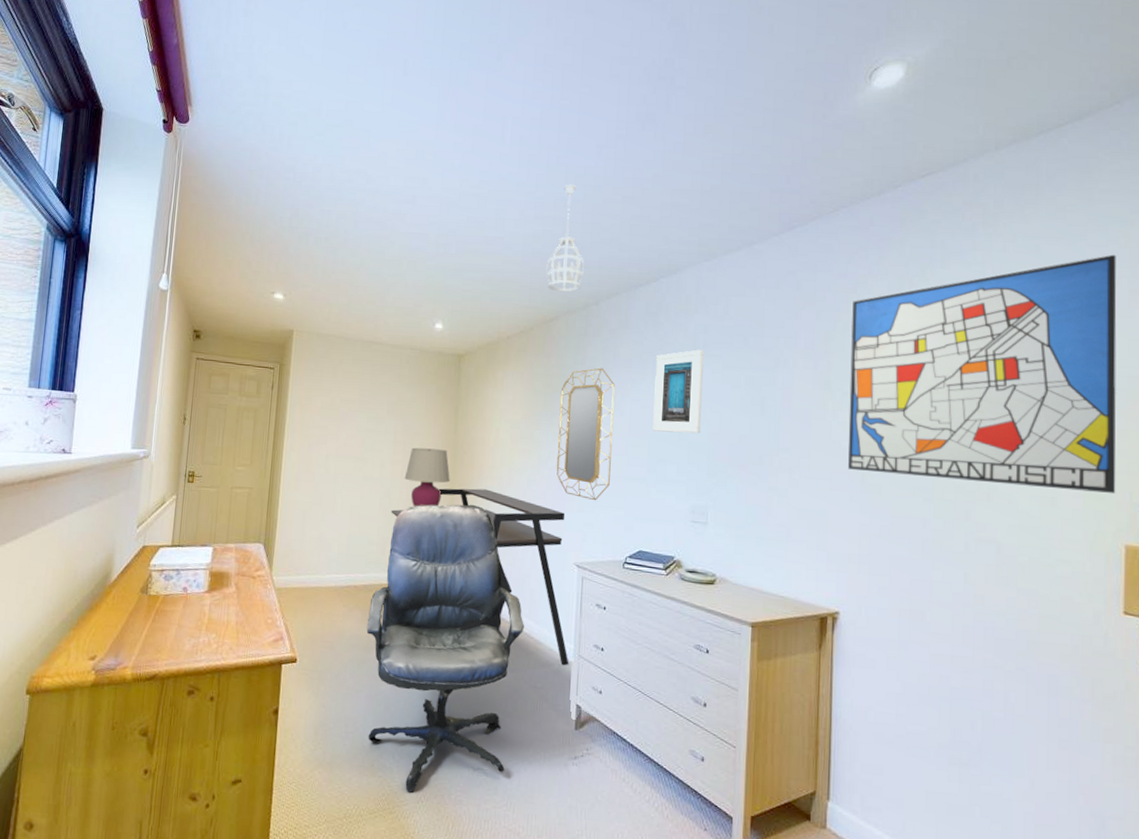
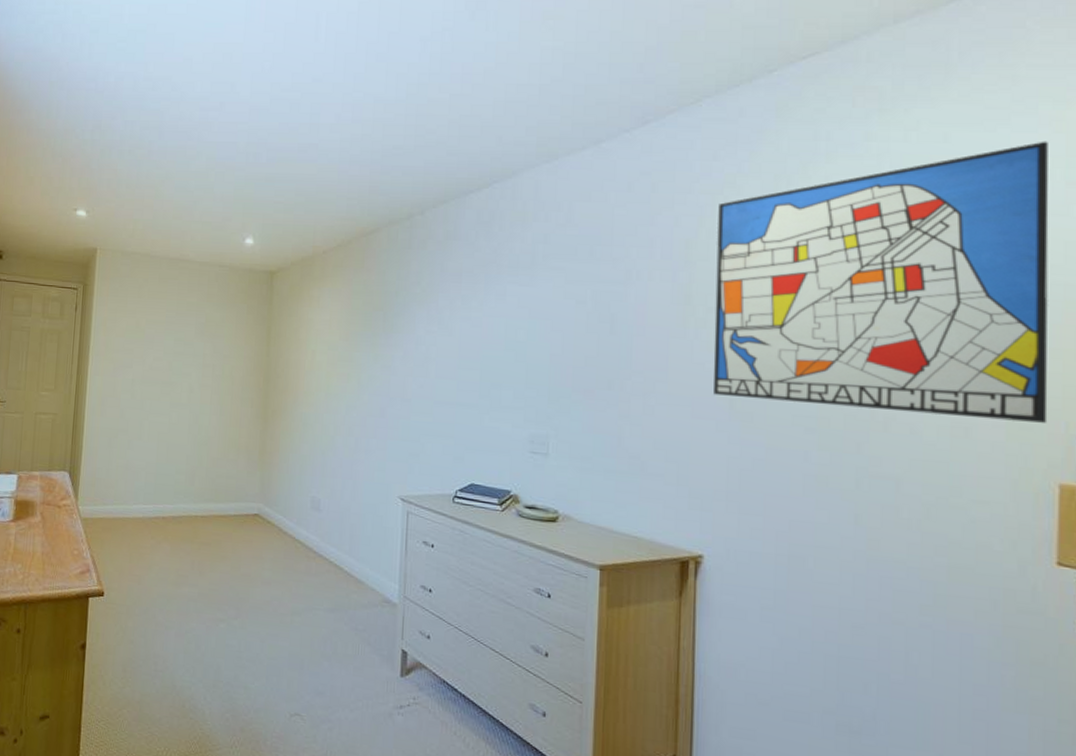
office chair: present [366,504,525,794] -> none [175,431,345,738]
desk: present [391,488,569,666] -> none [200,414,394,608]
table lamp: present [404,447,450,507] -> none [214,371,263,435]
pendant light: present [546,184,584,292] -> none [365,83,407,202]
home mirror: present [556,367,615,501] -> none [378,283,443,429]
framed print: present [652,349,704,434] -> none [485,261,544,356]

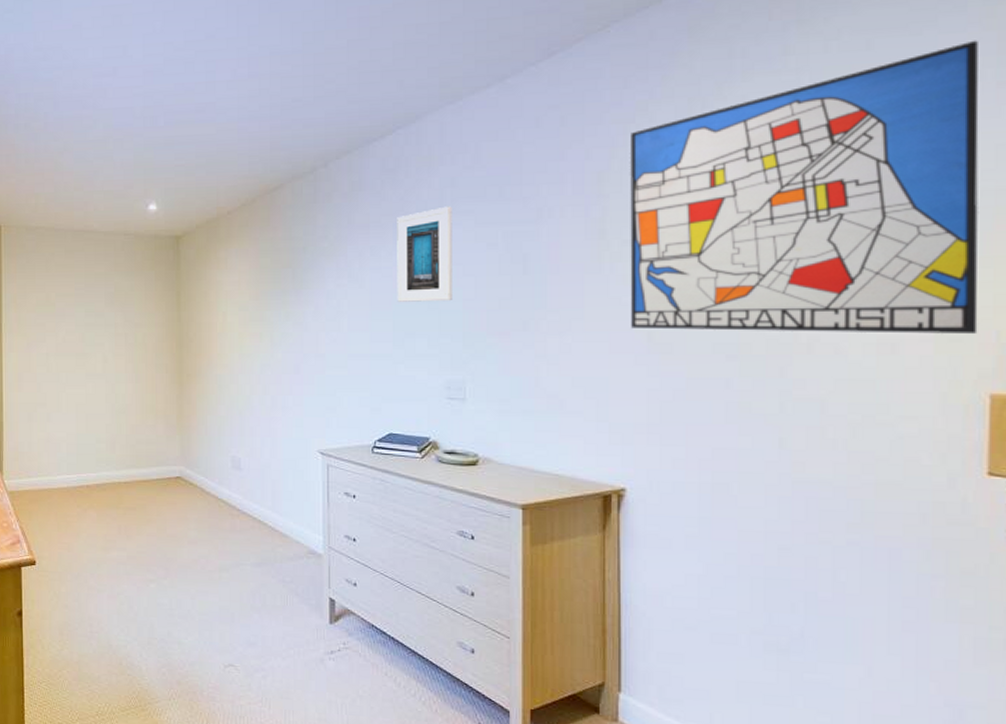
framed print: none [485,261,544,356] -> present [397,206,452,302]

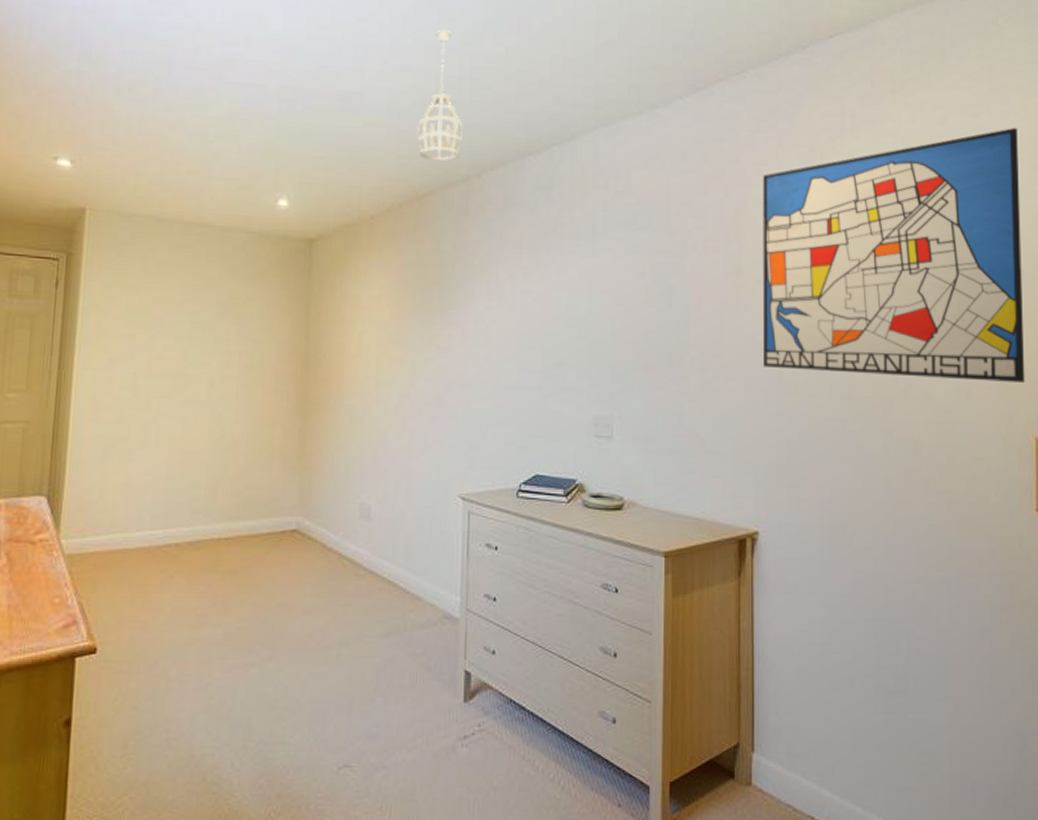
pendant light: none [266,33,308,157] -> present [417,29,463,162]
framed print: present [397,206,452,302] -> none [547,231,604,331]

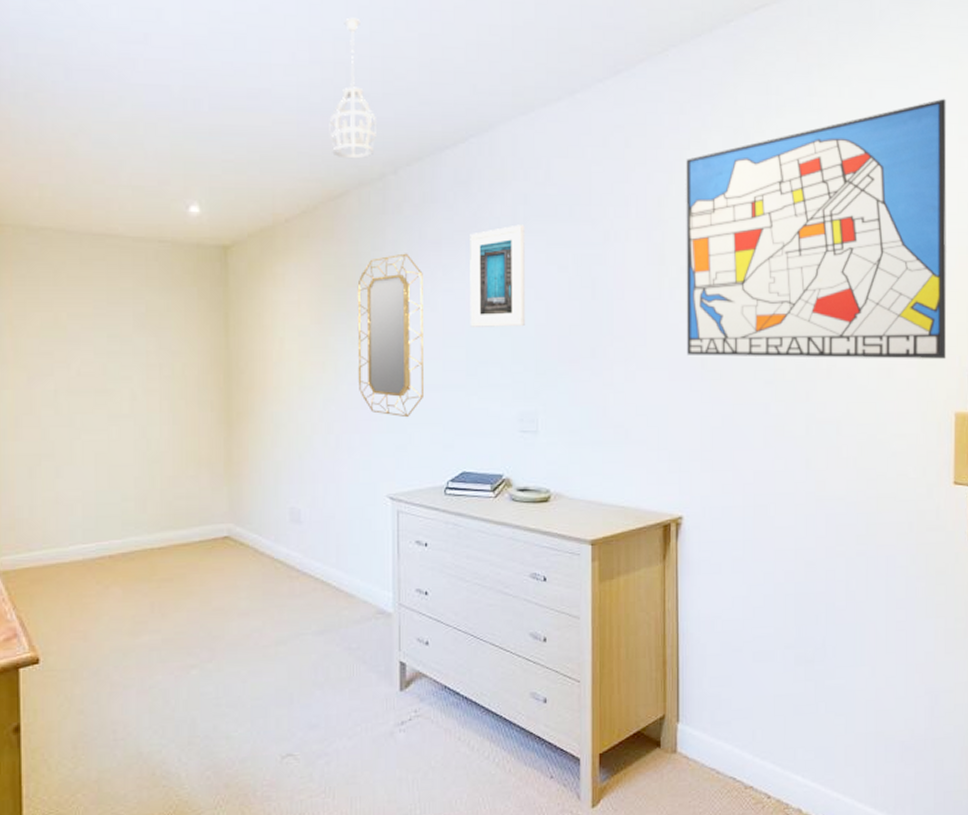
home mirror: none [434,254,503,417] -> present [357,253,423,418]
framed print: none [547,231,604,331] -> present [470,224,525,327]

